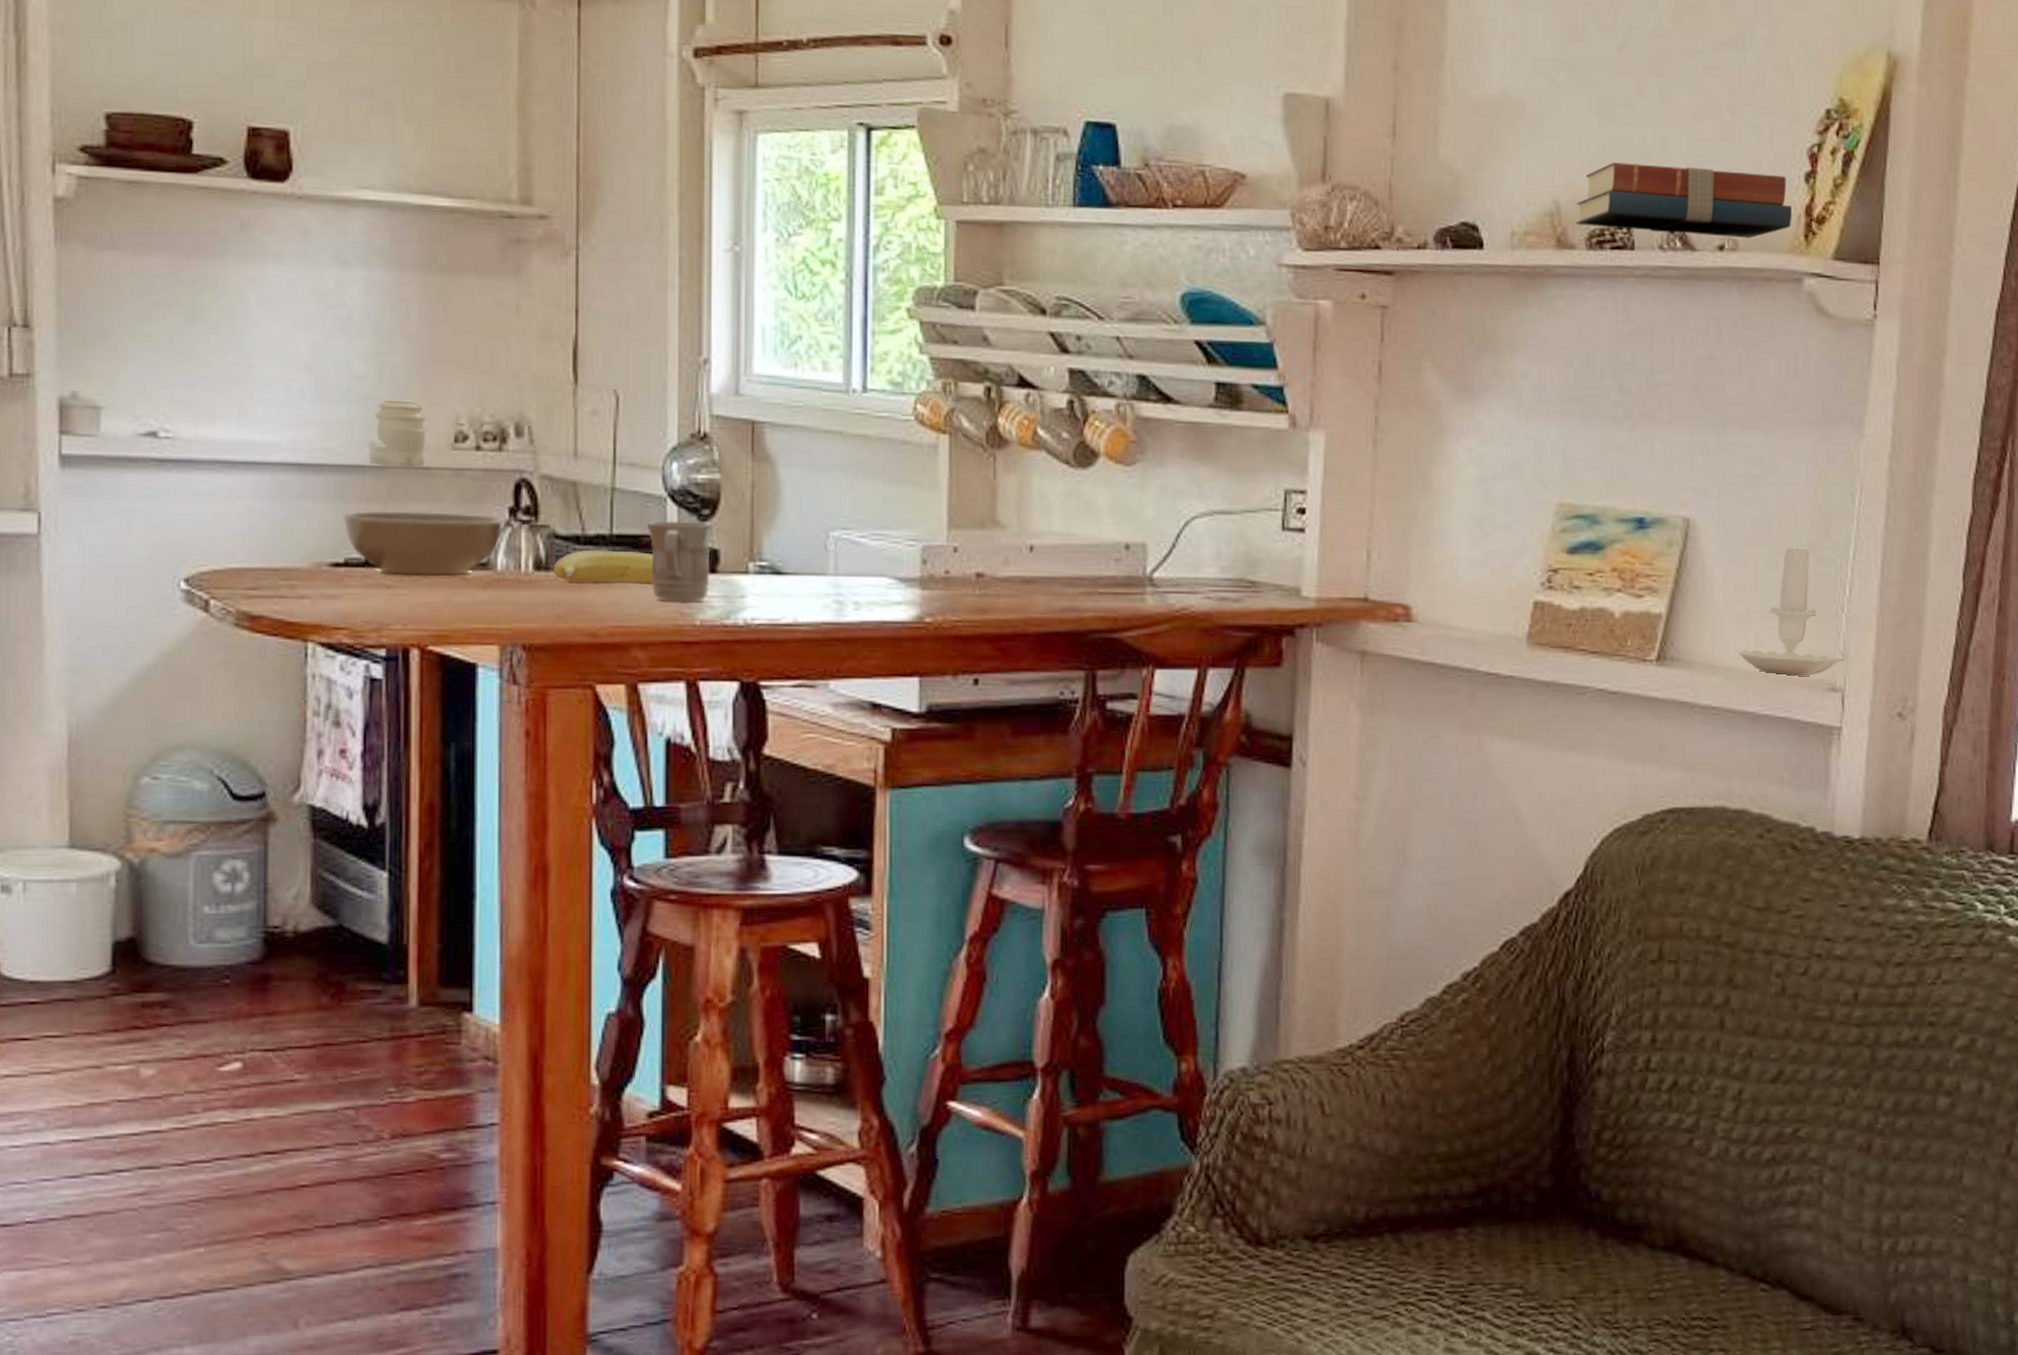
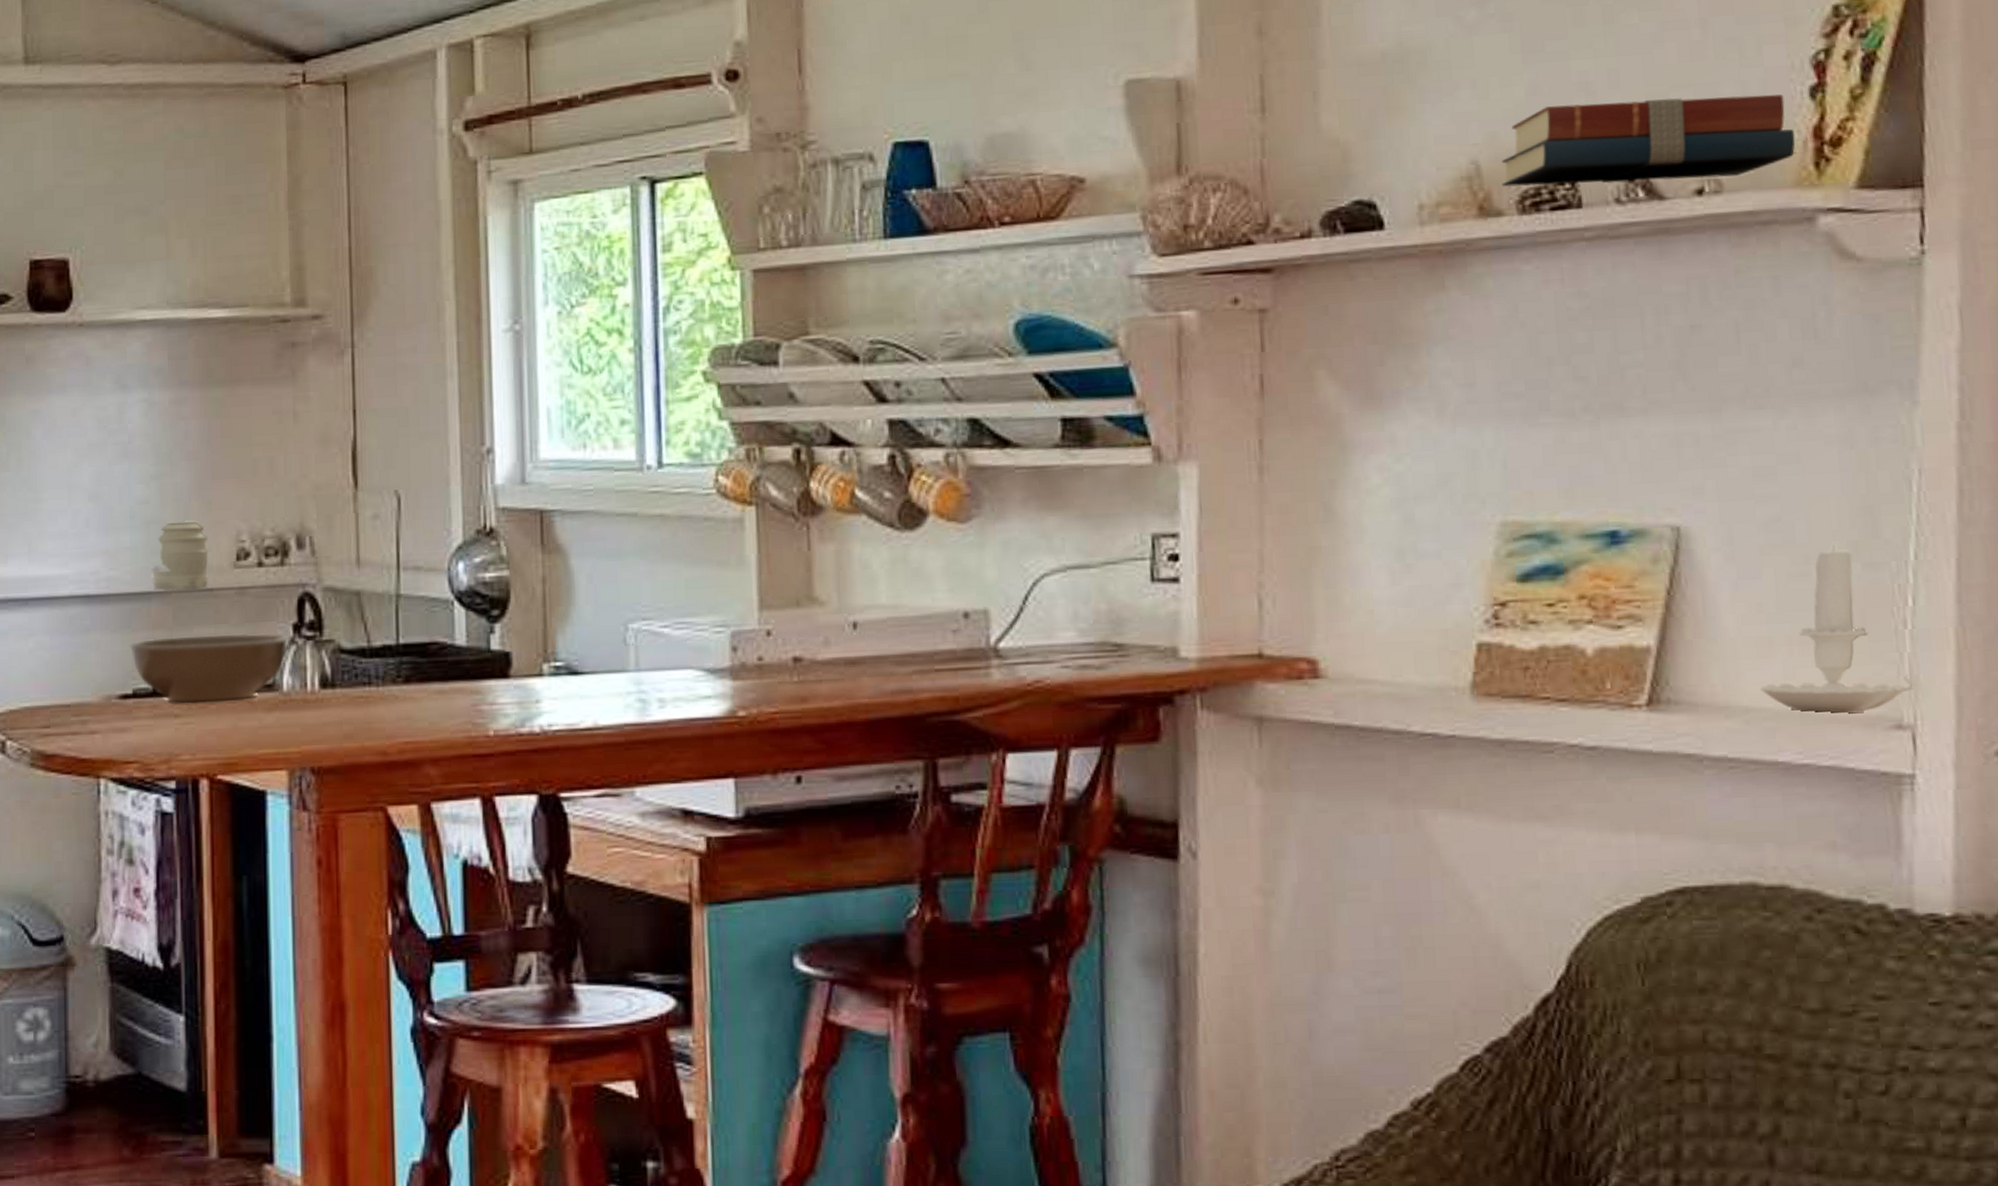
fruit: present [553,550,654,584] -> none [339,661,443,699]
mug: present [646,520,714,603] -> none [434,623,505,713]

